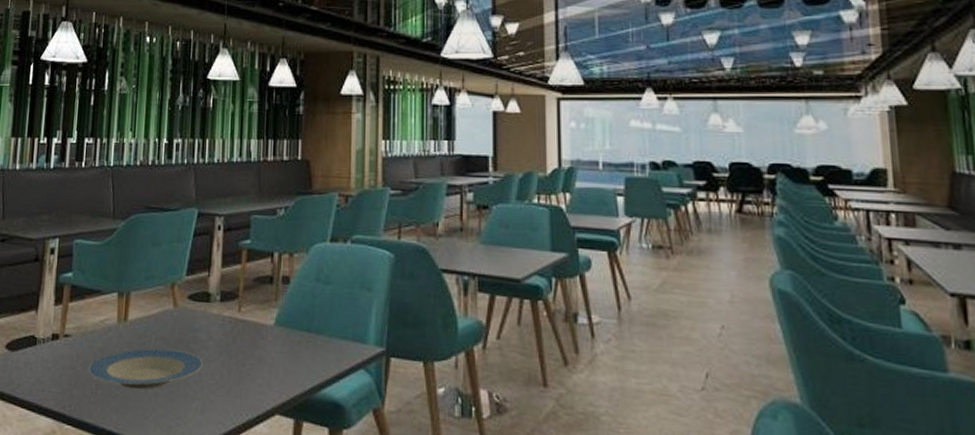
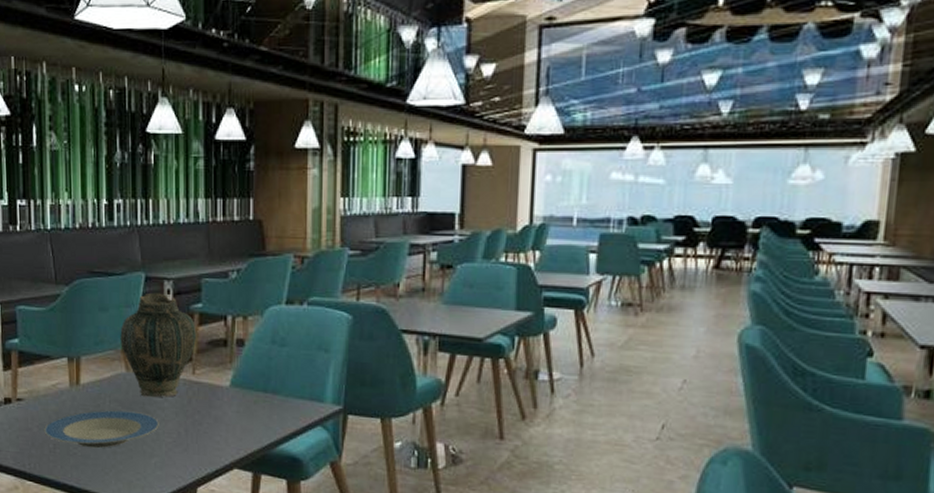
vase: none [170,228,245,336] -> present [120,292,197,398]

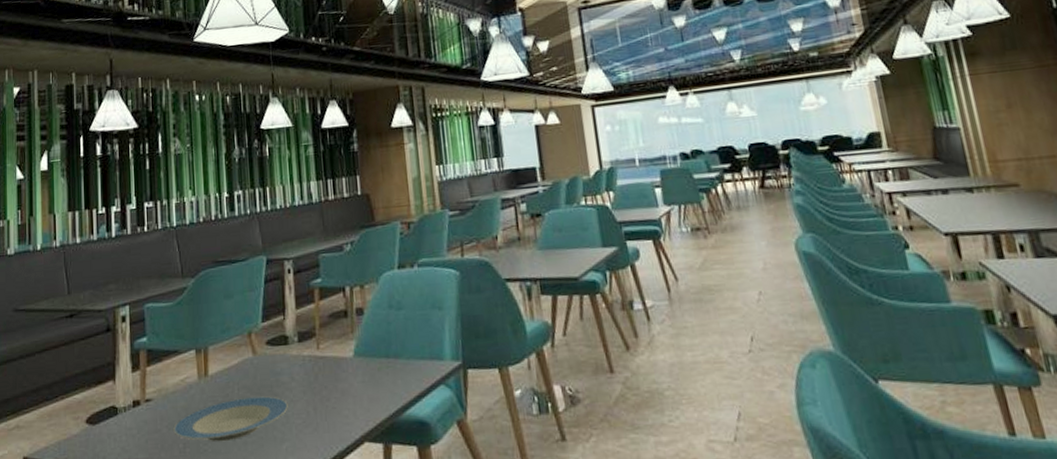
vase: present [120,292,197,398] -> none [245,273,319,380]

